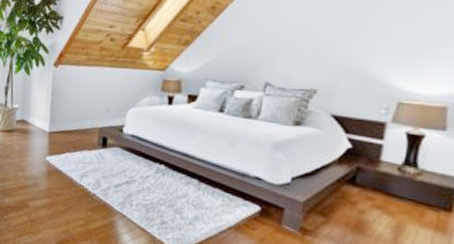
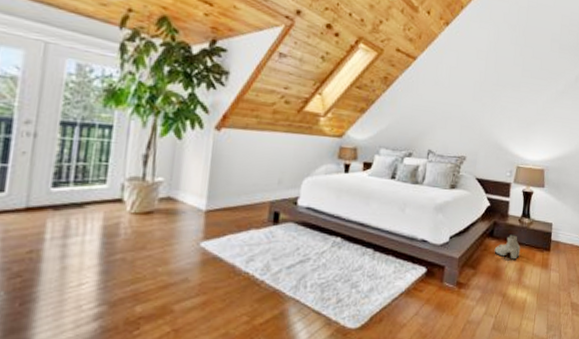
boots: none [356,184,400,215] -> present [494,235,521,260]

